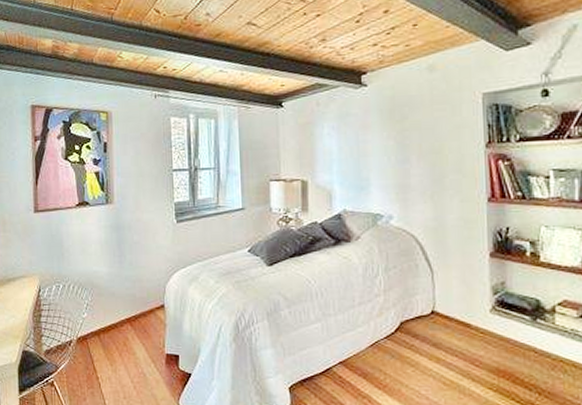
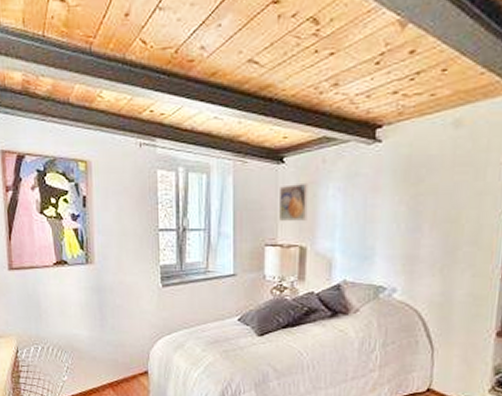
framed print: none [280,123,307,159] -> present [279,182,308,222]

